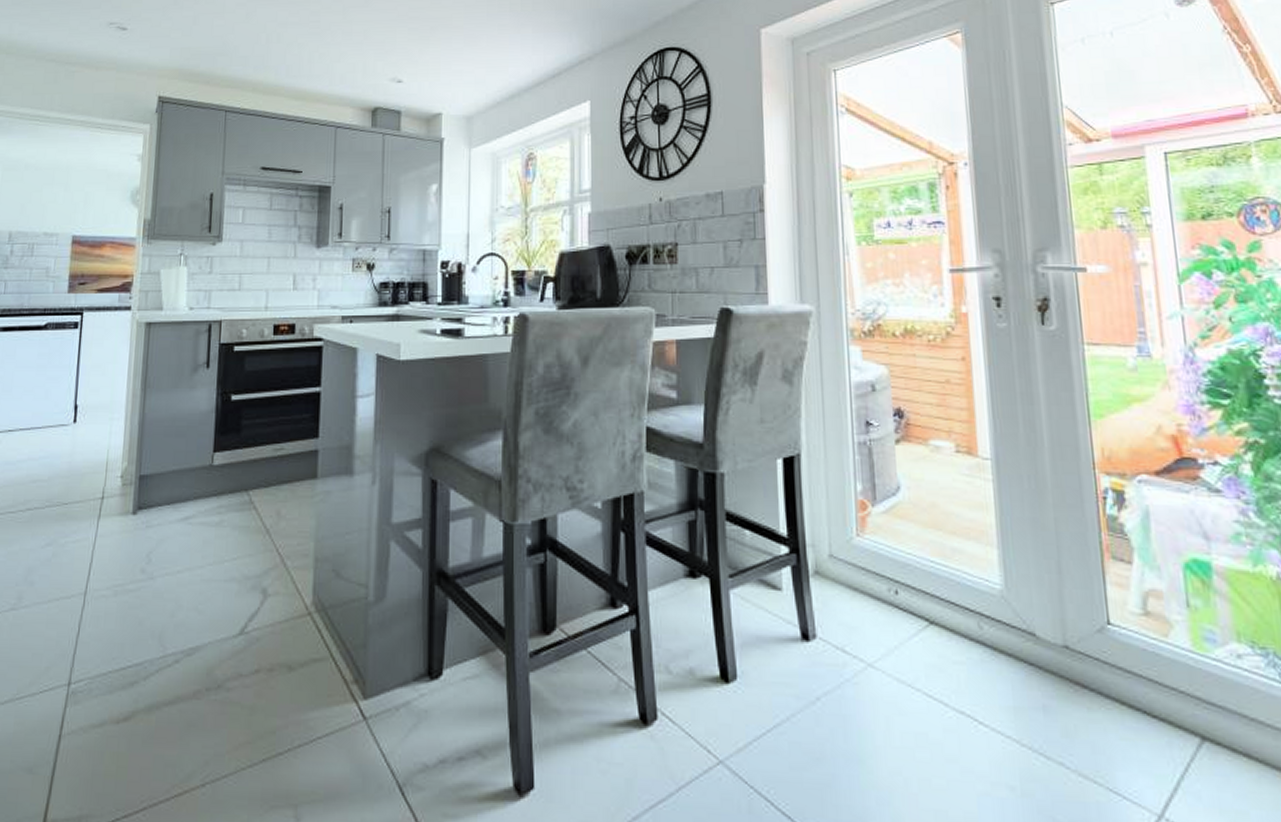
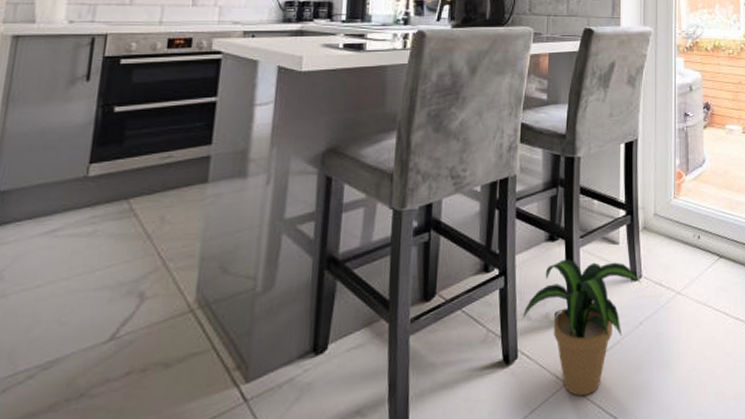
potted plant: none [661,602,816,781] -> present [522,259,641,396]

